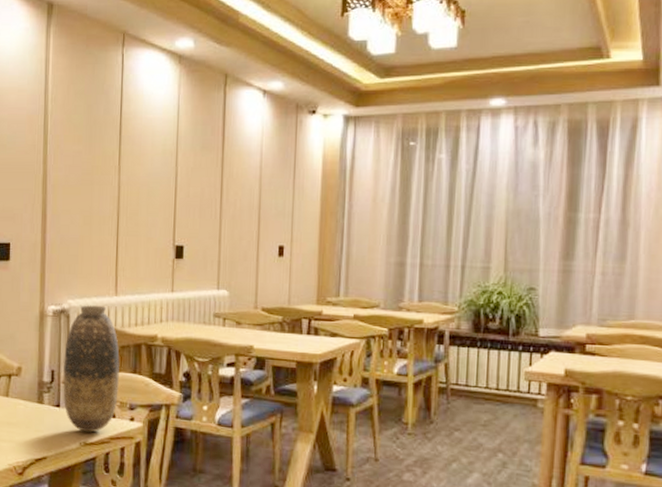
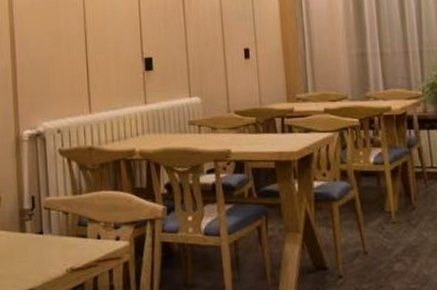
vase: present [63,305,120,433] -> none [43,125,101,258]

